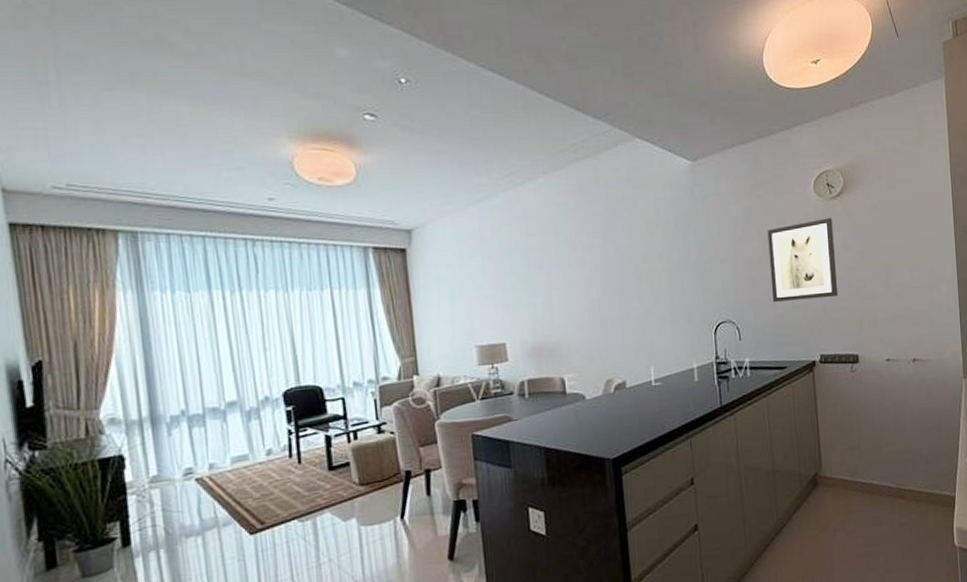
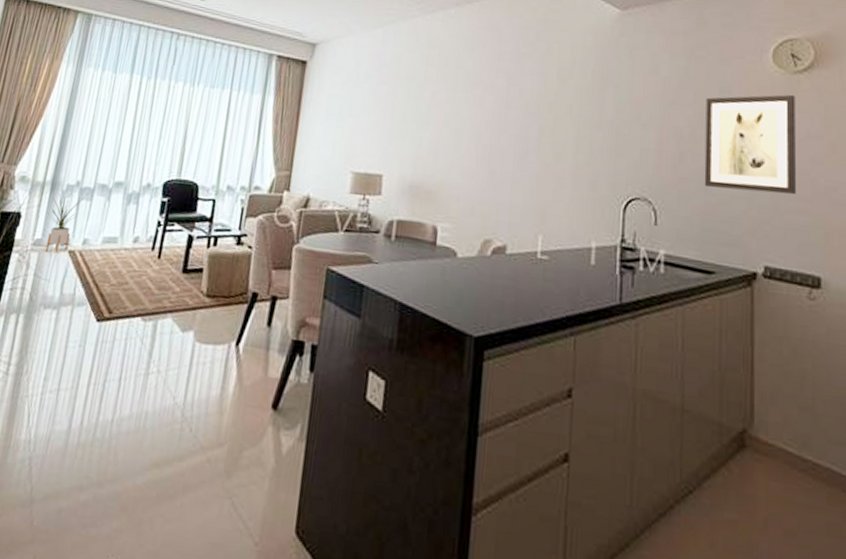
house plant: none [156,425,194,486] -> present [44,193,82,253]

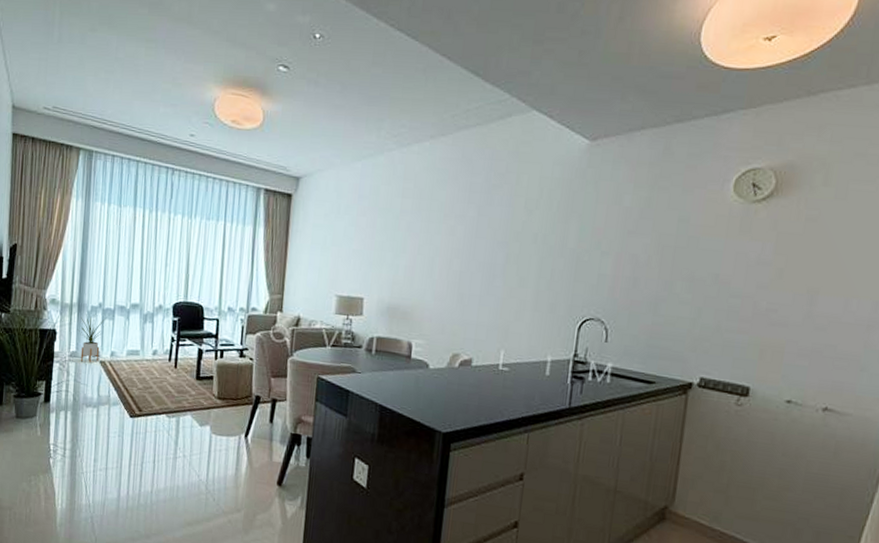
wall art: present [704,94,795,195] -> none [653,223,751,316]

